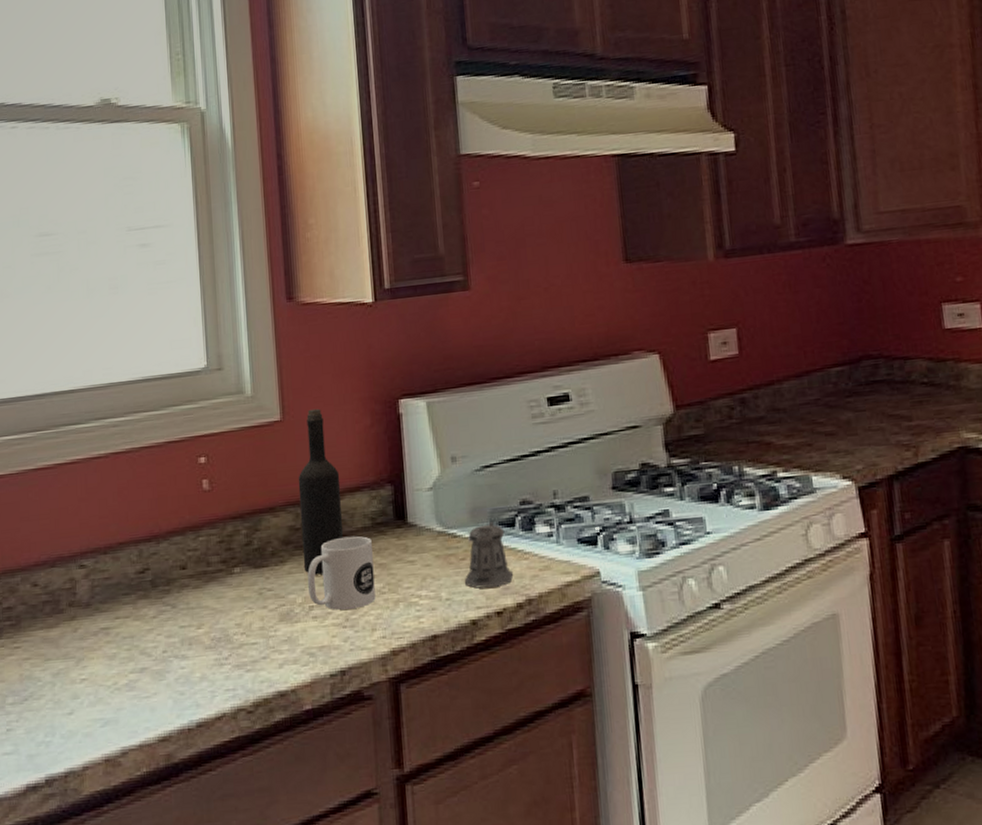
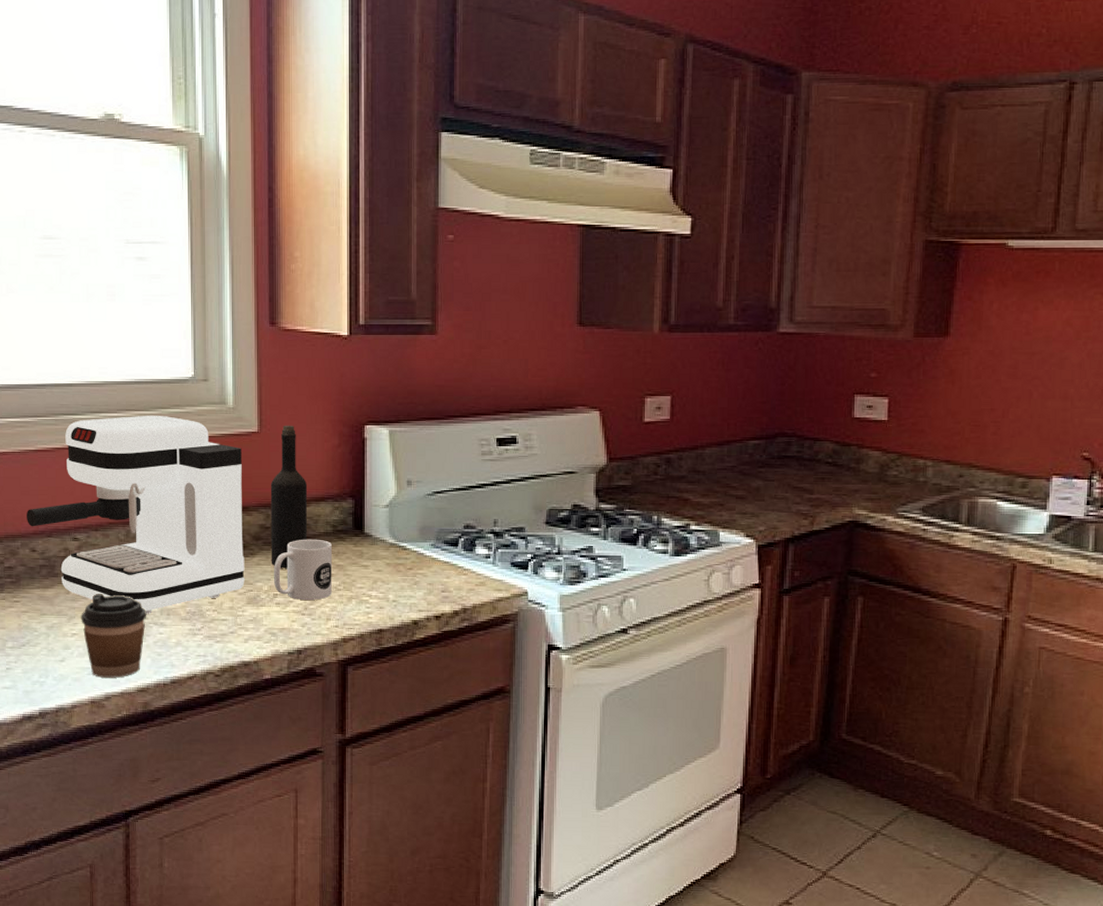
coffee maker: none [27,414,276,646] -> present [27,415,245,614]
coffee cup: none [90,626,166,730] -> present [81,593,147,678]
pepper shaker: present [465,521,514,589] -> none [411,539,453,595]

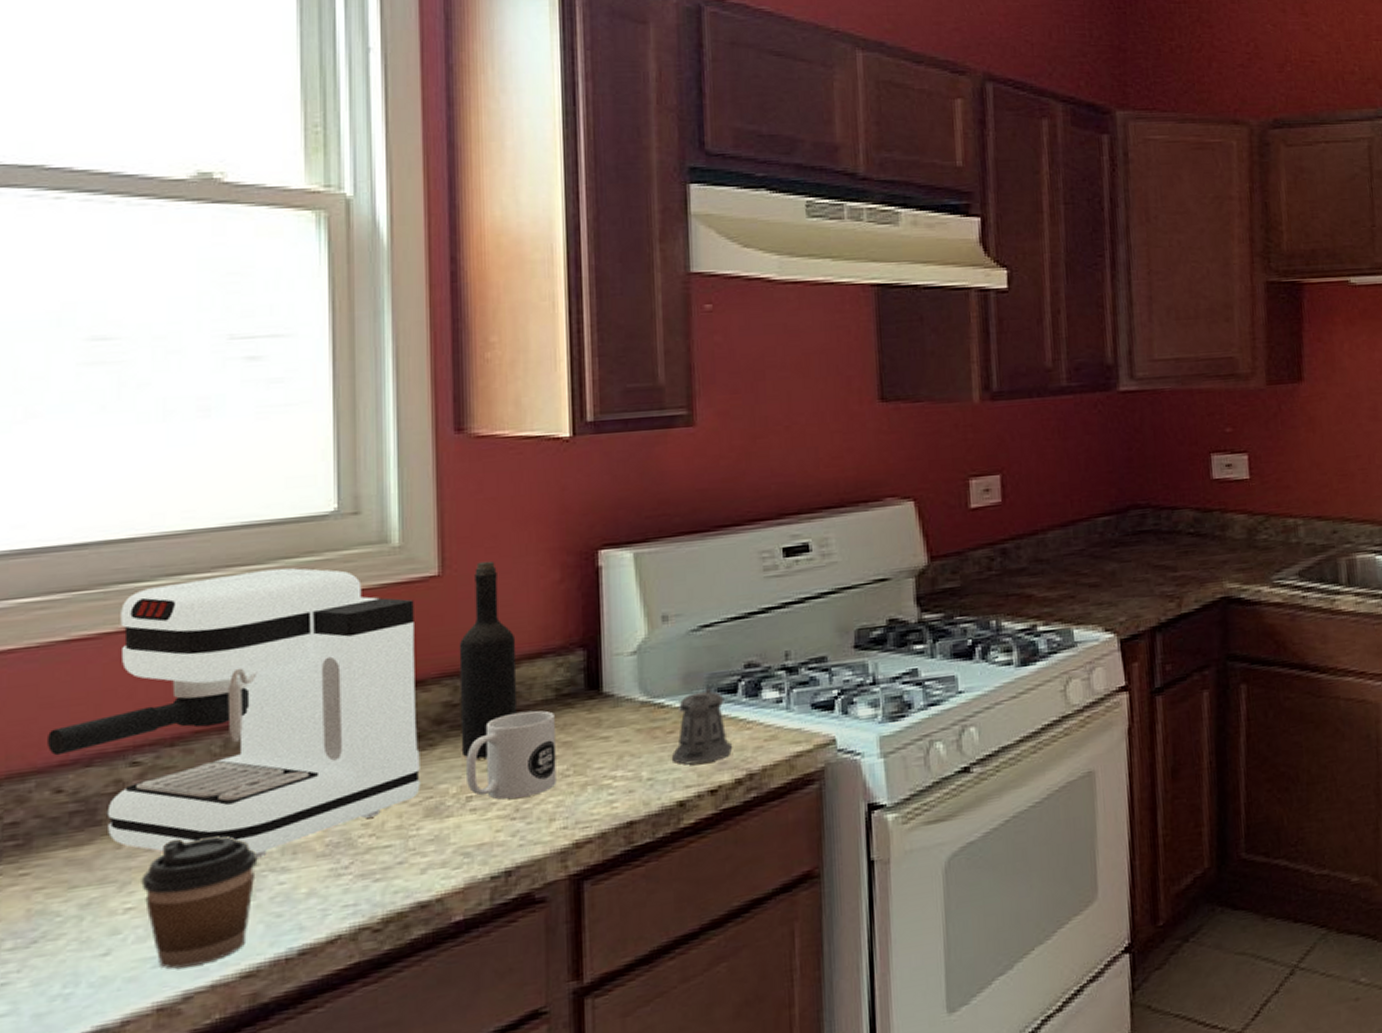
pepper shaker: none [411,539,453,595] -> present [672,687,733,765]

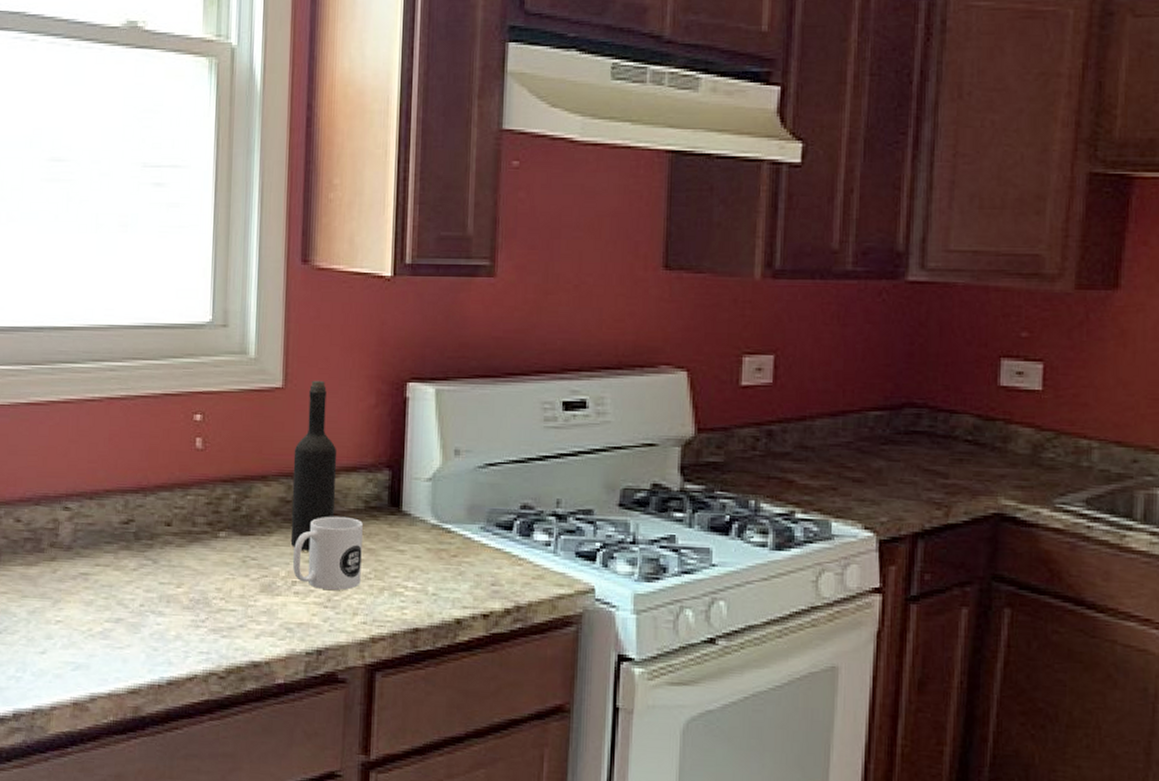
coffee maker: present [48,568,421,858] -> none [13,365,263,600]
coffee cup: present [141,835,258,969] -> none [67,573,144,676]
pepper shaker: present [672,687,733,765] -> none [454,521,505,589]

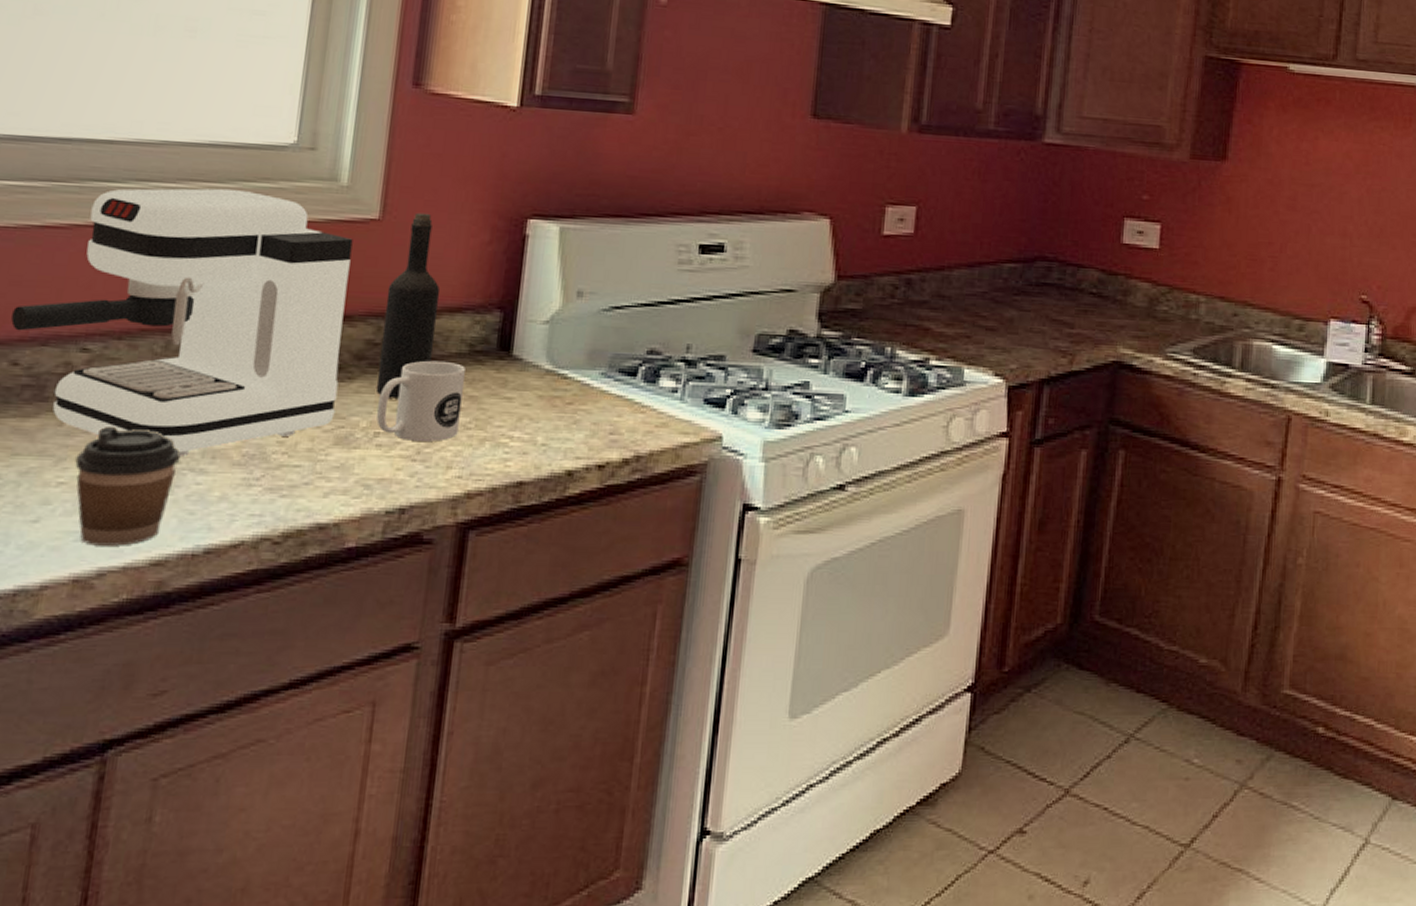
coffee maker: none [13,365,263,600] -> present [11,188,353,457]
coffee cup: none [67,573,144,676] -> present [75,425,181,546]

